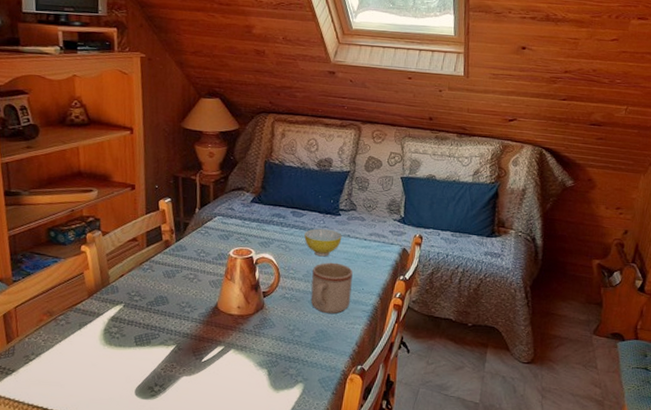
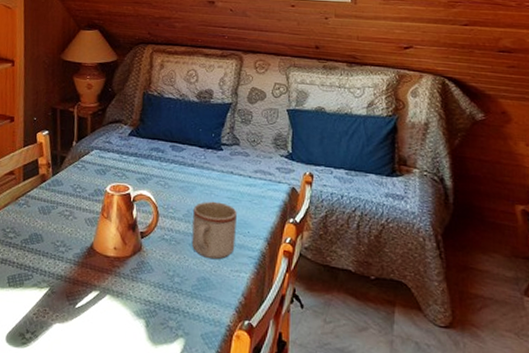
bowl: present [304,228,342,257] -> none [184,164,225,195]

